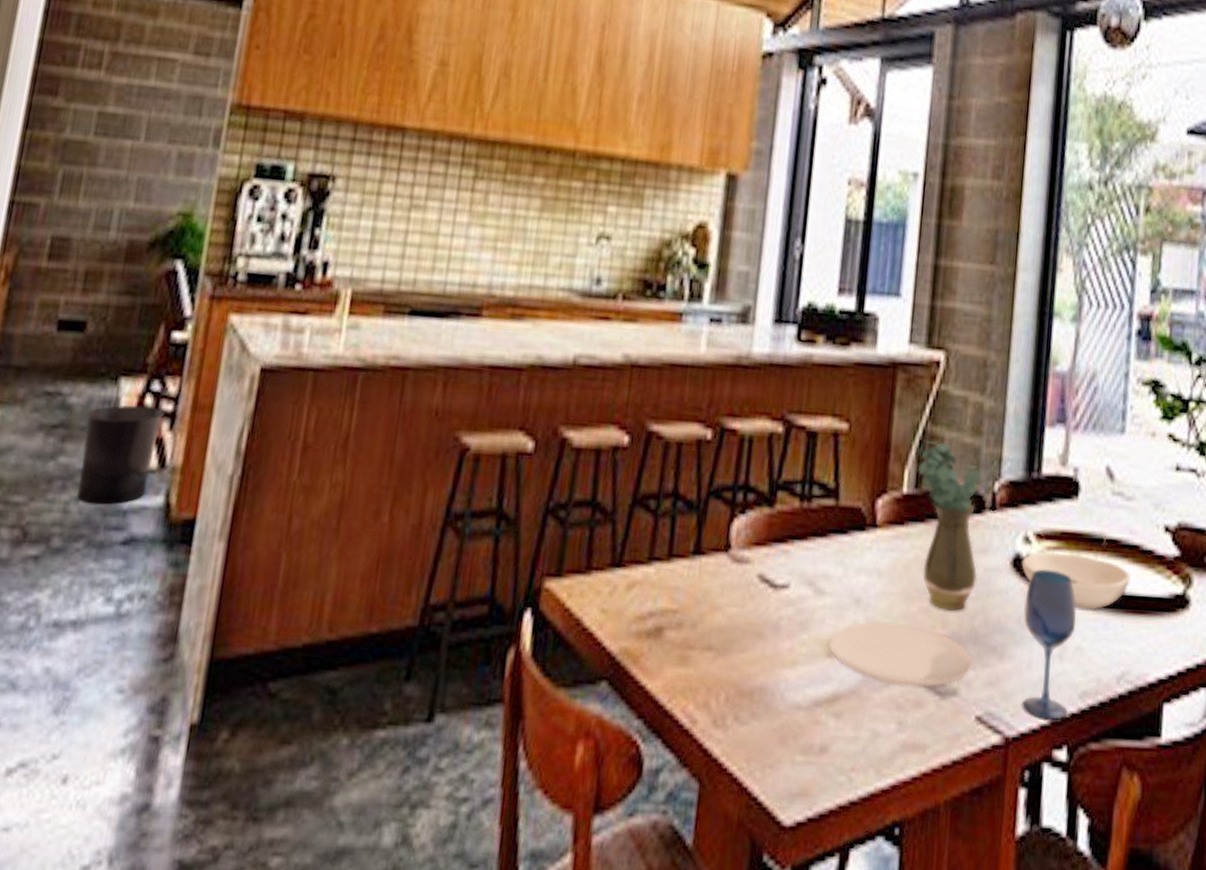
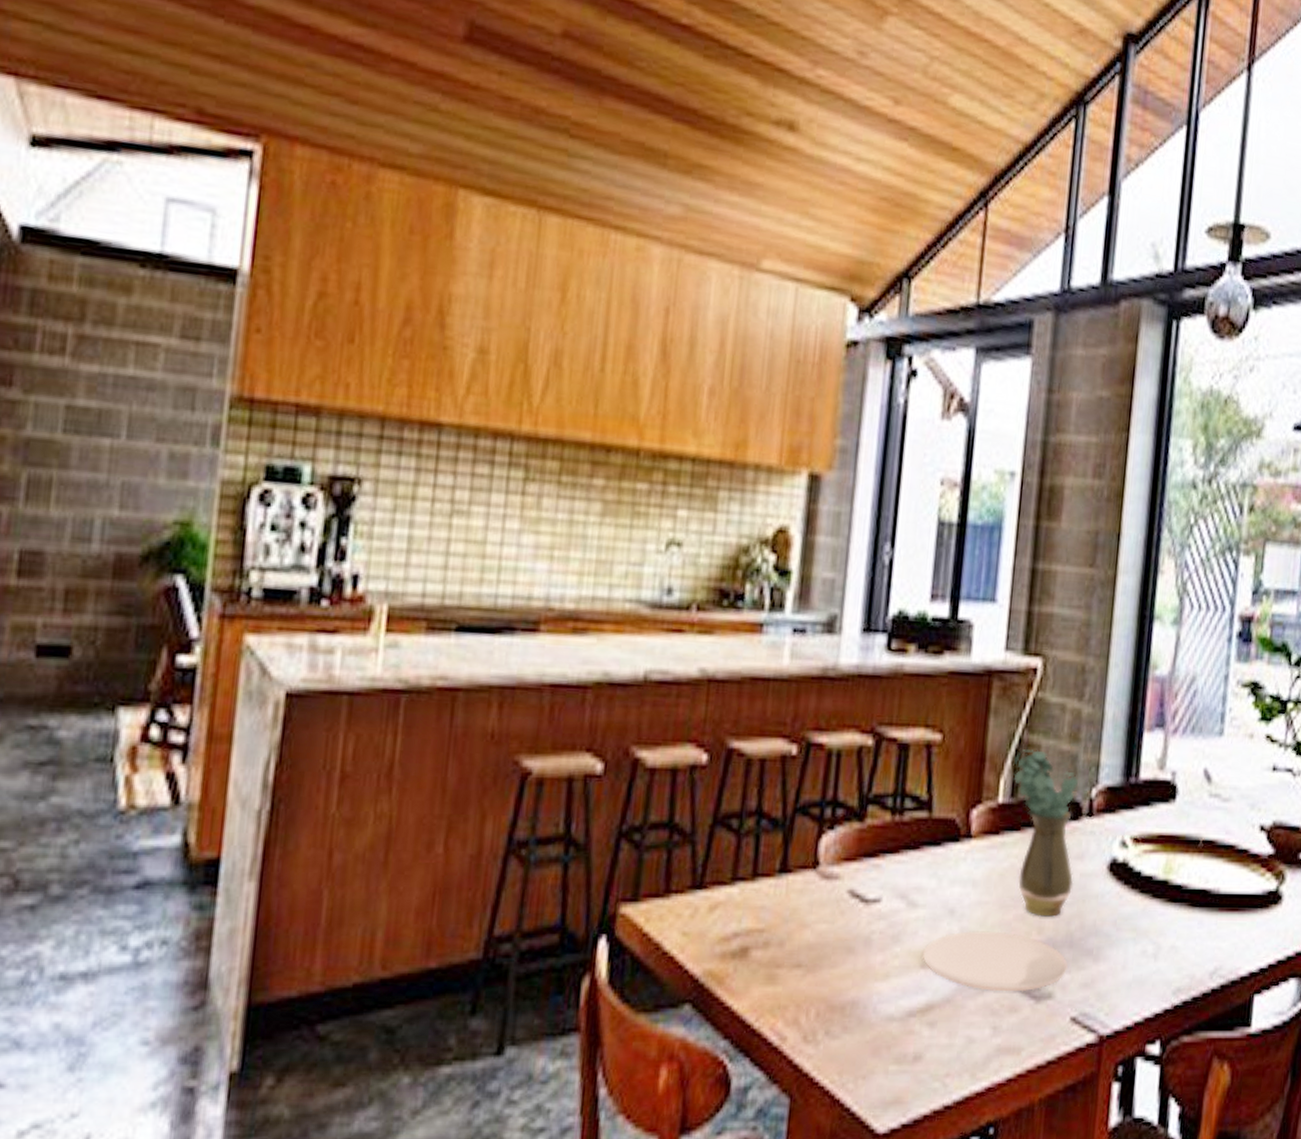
waste bin: present [76,405,165,505] -> none [75,737,175,847]
bowl: present [1021,552,1130,610] -> none [1118,855,1225,909]
wineglass: present [1023,569,1077,720] -> none [1117,872,1172,1016]

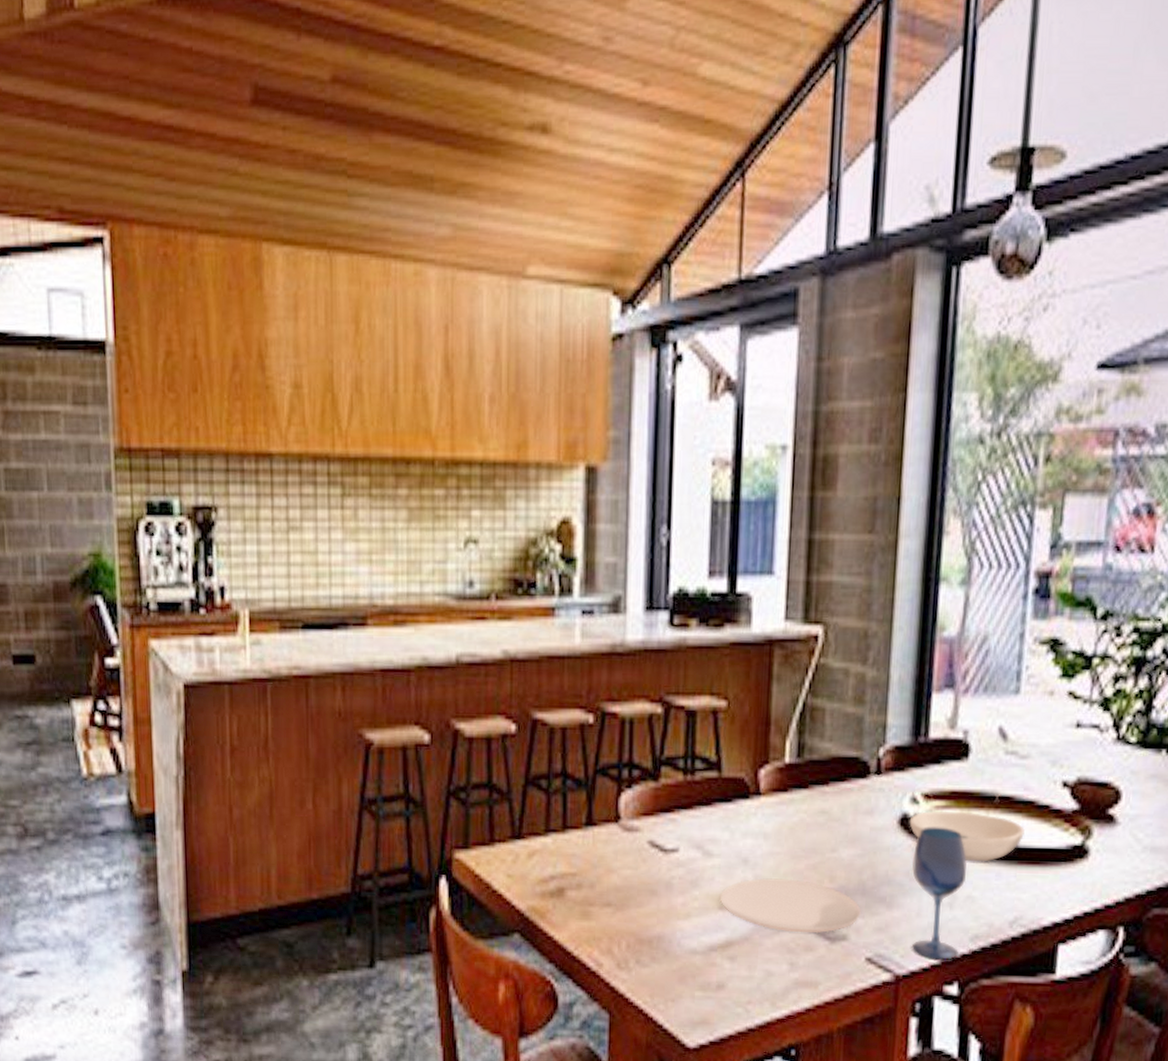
vase: present [1013,744,1079,917] -> none [799,708,866,867]
wineglass: none [1117,872,1172,1016] -> present [912,827,967,960]
bowl: none [1118,855,1225,909] -> present [909,810,1025,862]

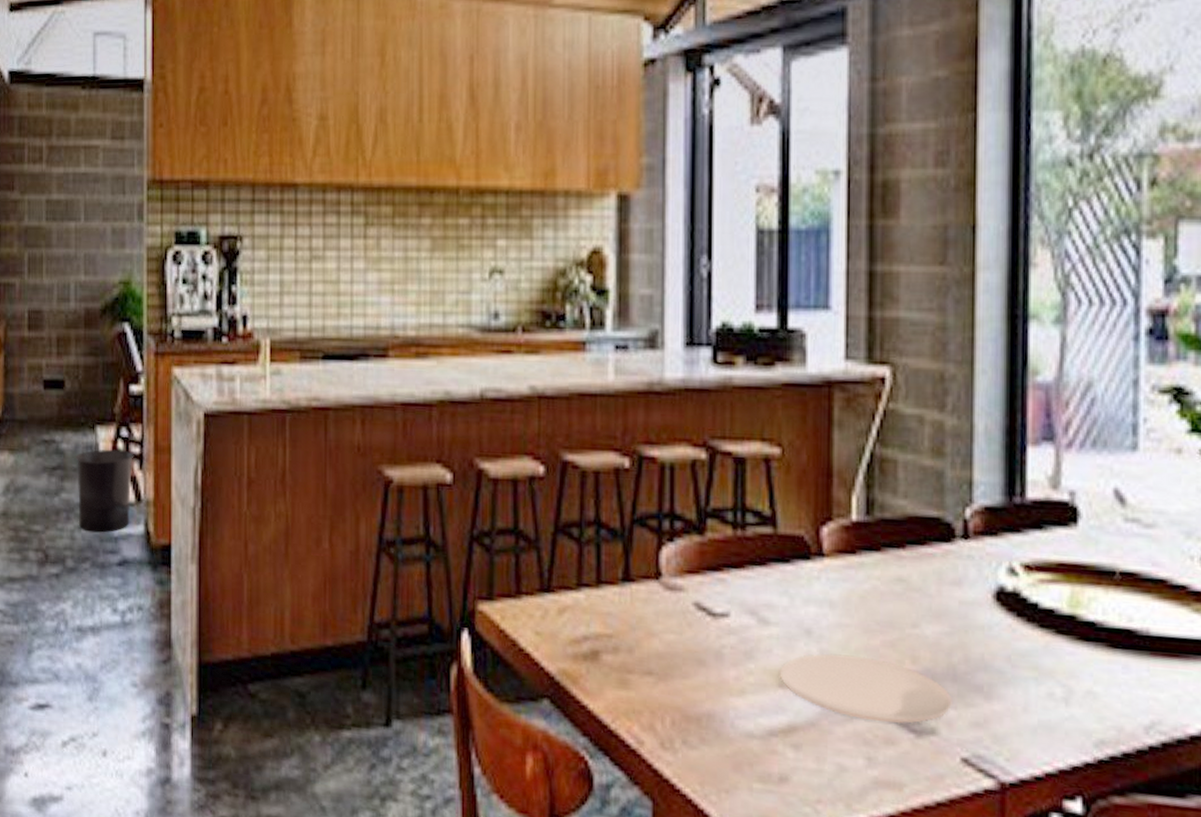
waste bin: none [51,722,113,804] -> present [76,449,134,532]
bowl: present [909,810,1025,862] -> none [1007,585,1156,651]
wineglass: present [912,827,967,960] -> none [1015,604,1085,768]

